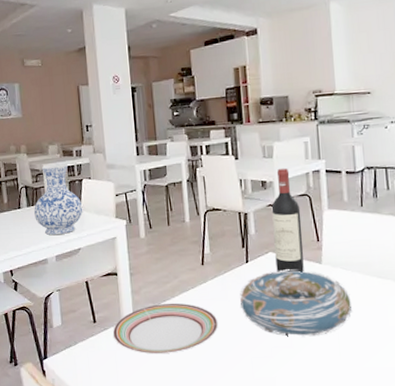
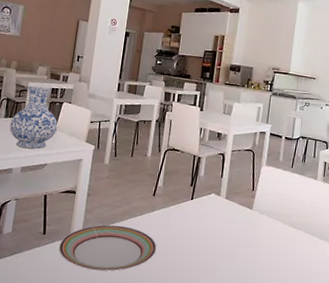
decorative bowl: present [240,269,353,337] -> none [179,210,270,271]
wine bottle: present [271,168,304,273] -> none [215,124,245,215]

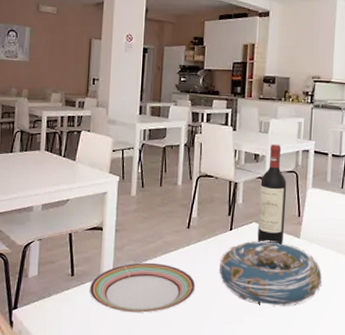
vase: present [9,83,58,149] -> none [26,112,78,184]
decorative bowl: none [179,210,270,271] -> present [219,240,322,307]
wine bottle: none [215,124,245,215] -> present [257,144,287,245]

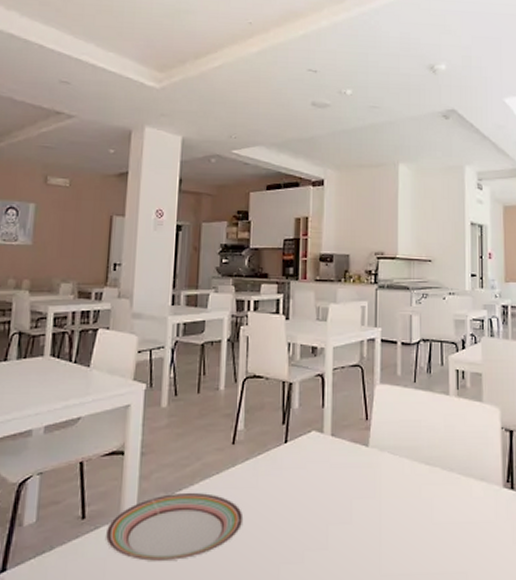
decorative bowl: present [219,240,322,307] -> none [273,452,397,536]
wine bottle: present [257,144,287,245] -> none [318,333,351,457]

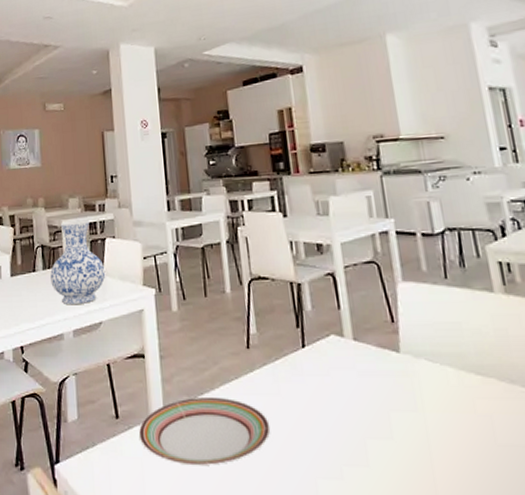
vase: none [25,307,93,399] -> present [50,219,106,305]

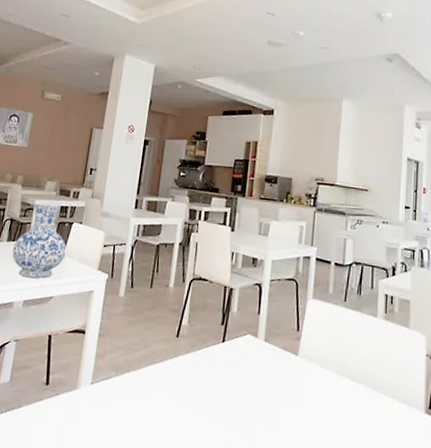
plate: present [139,396,271,465] -> none [64,373,181,434]

